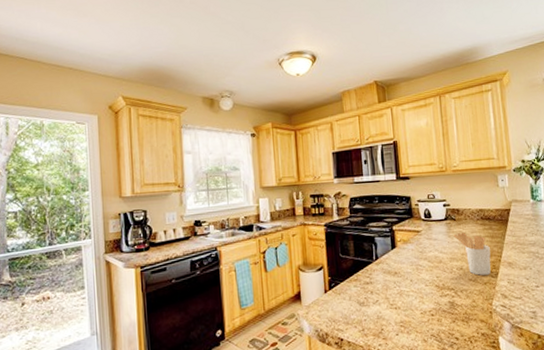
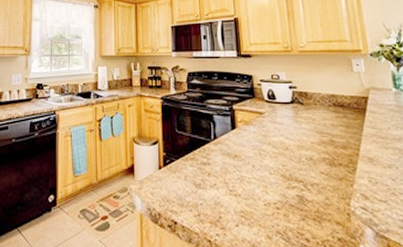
utensil holder: present [453,233,491,276] -> none [301,119,347,171]

